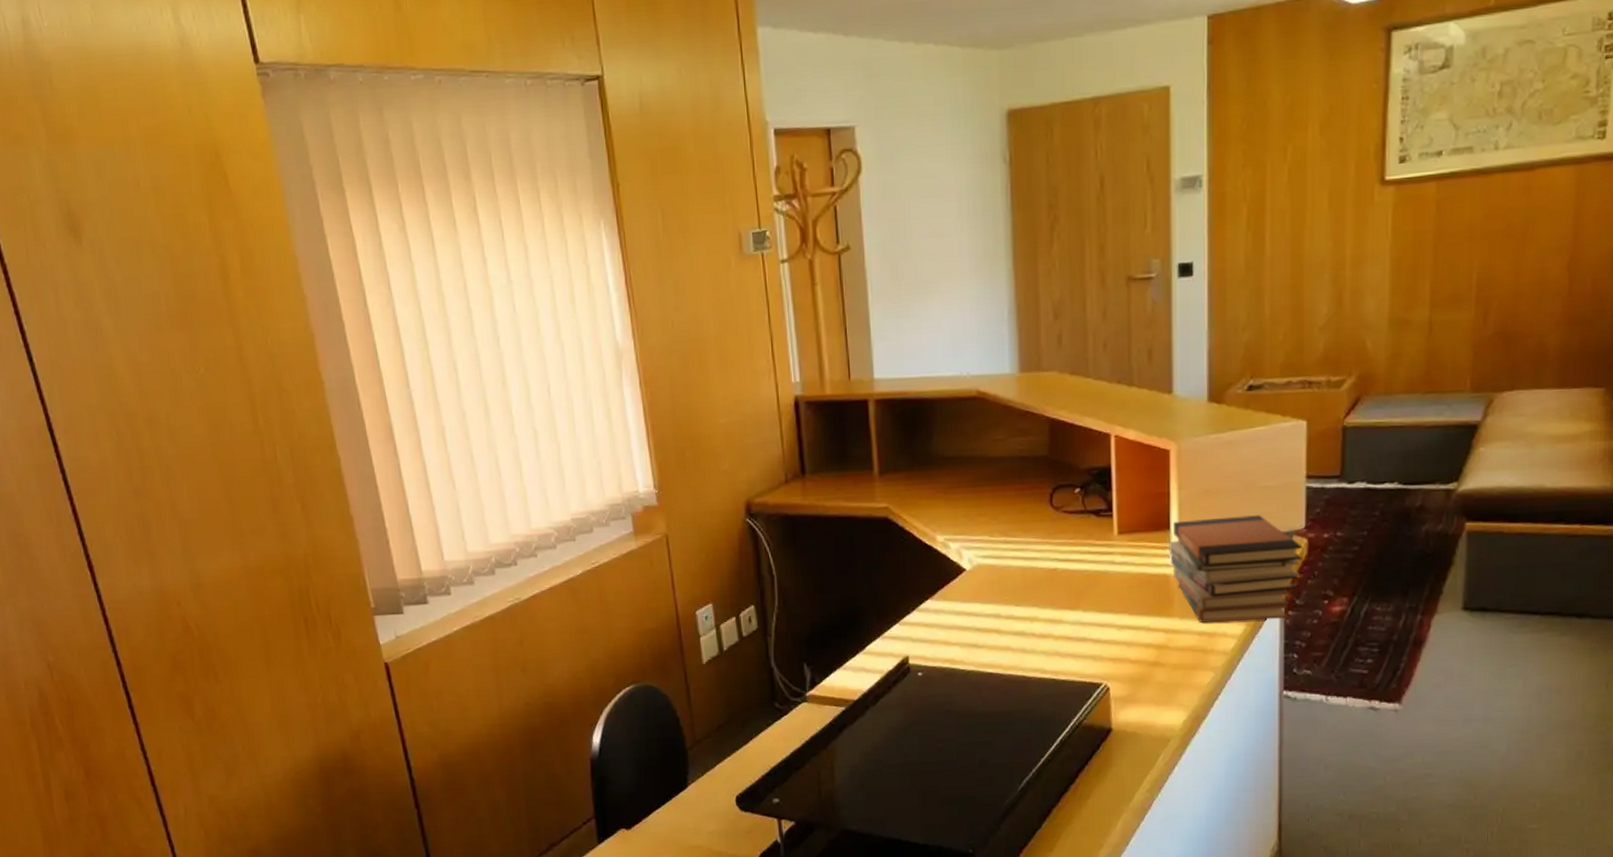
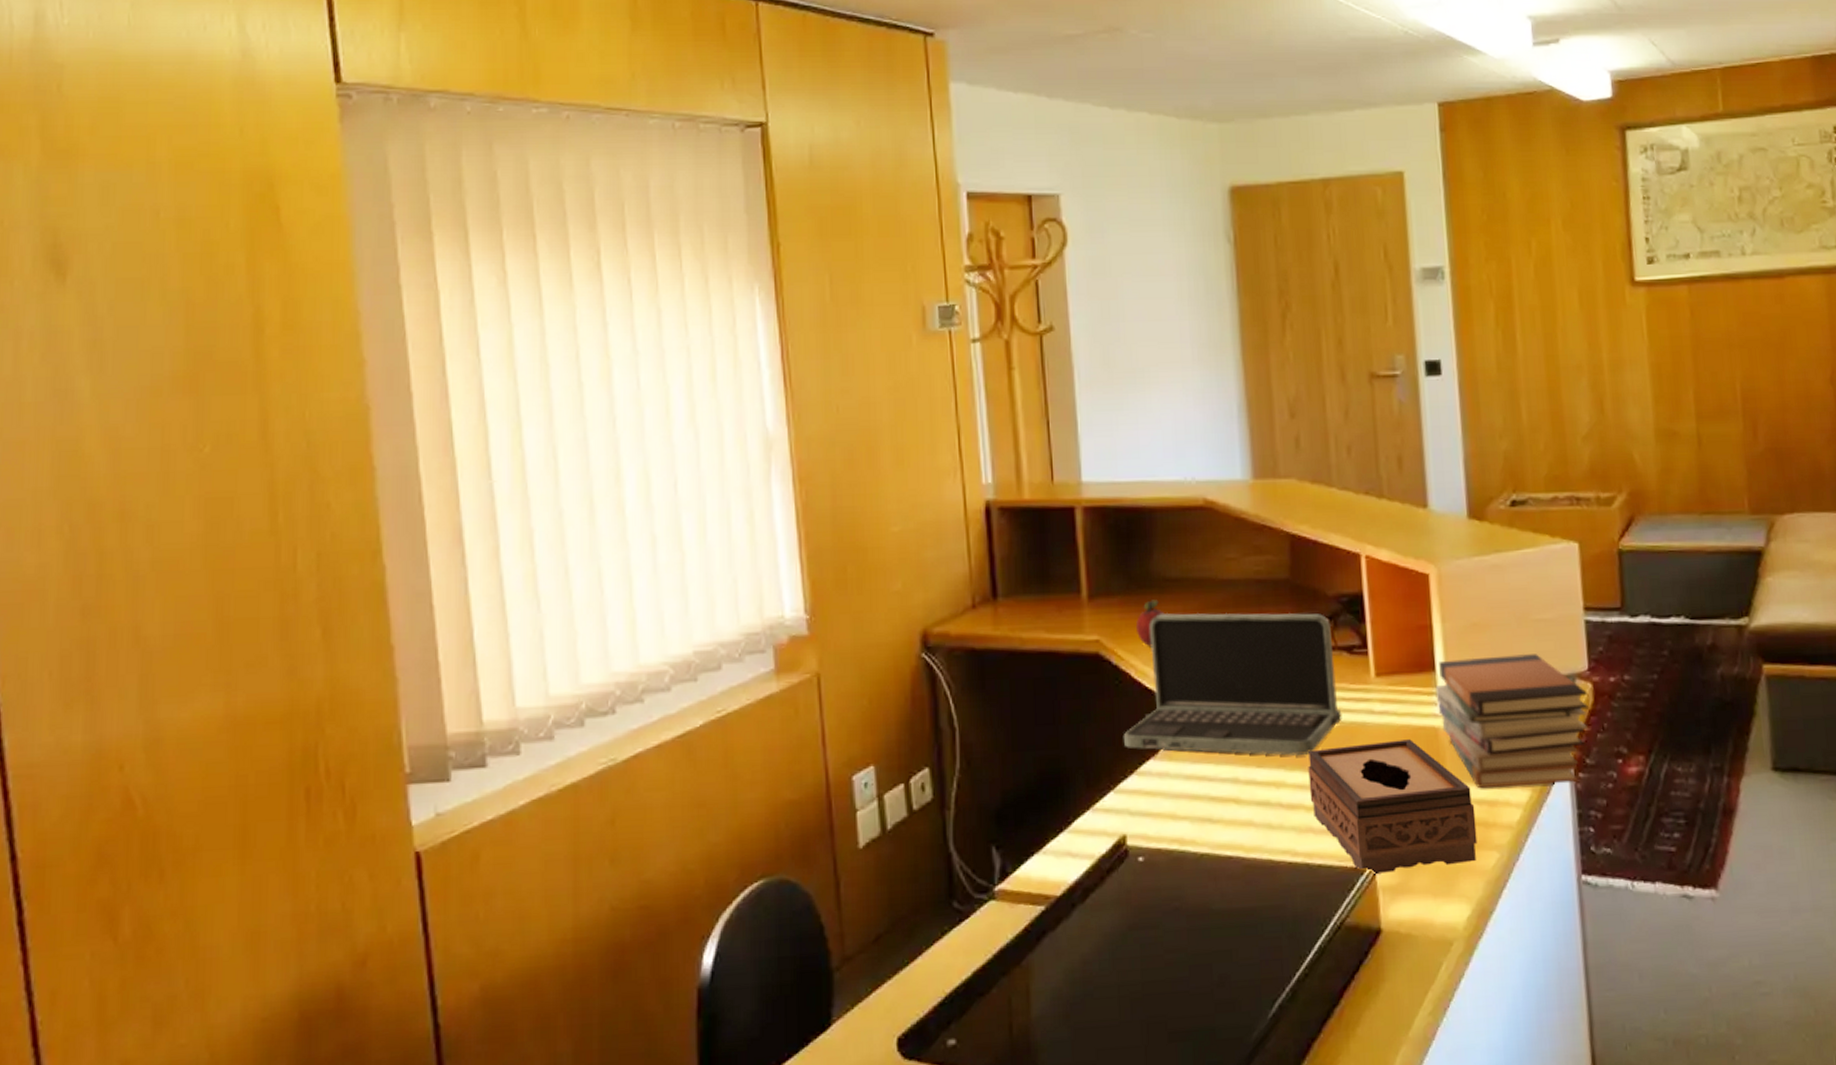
laptop: none [906,483,1088,597] -> present [1123,612,1342,756]
fruit: none [917,474,942,513] -> present [1135,599,1165,647]
tissue box: none [1057,584,1196,687] -> present [1308,739,1478,874]

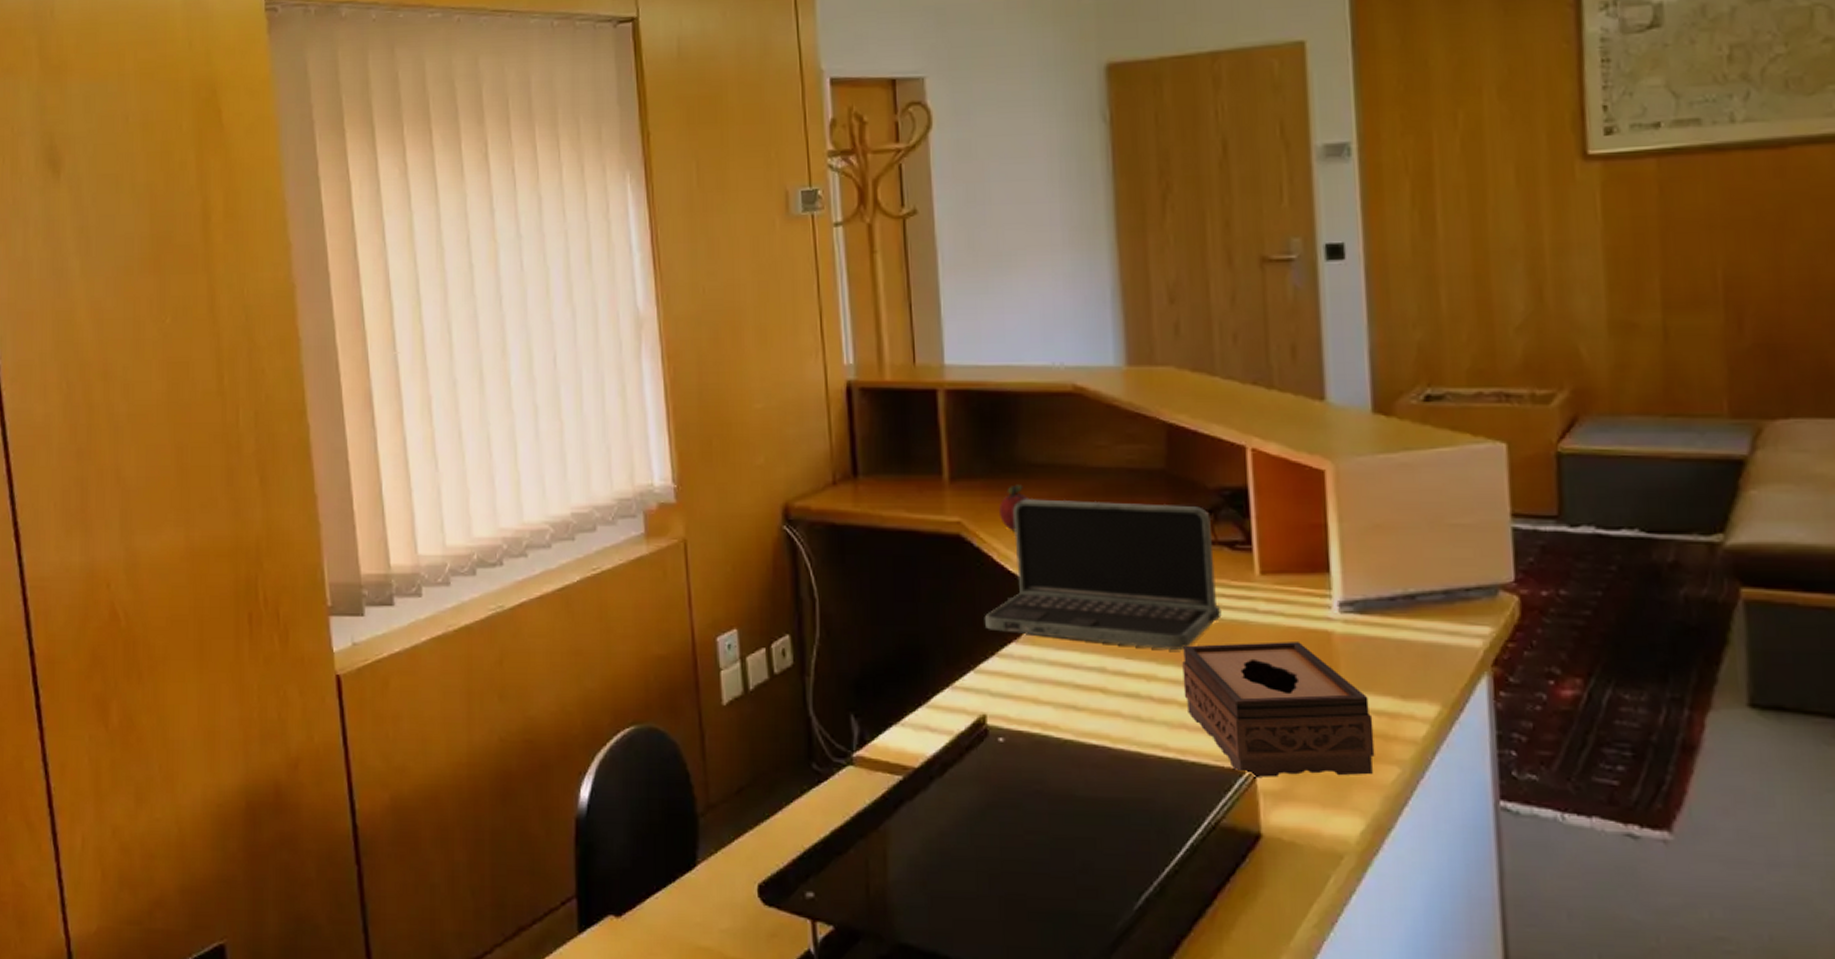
book stack: present [1435,654,1588,788] -> none [1329,560,1514,702]

